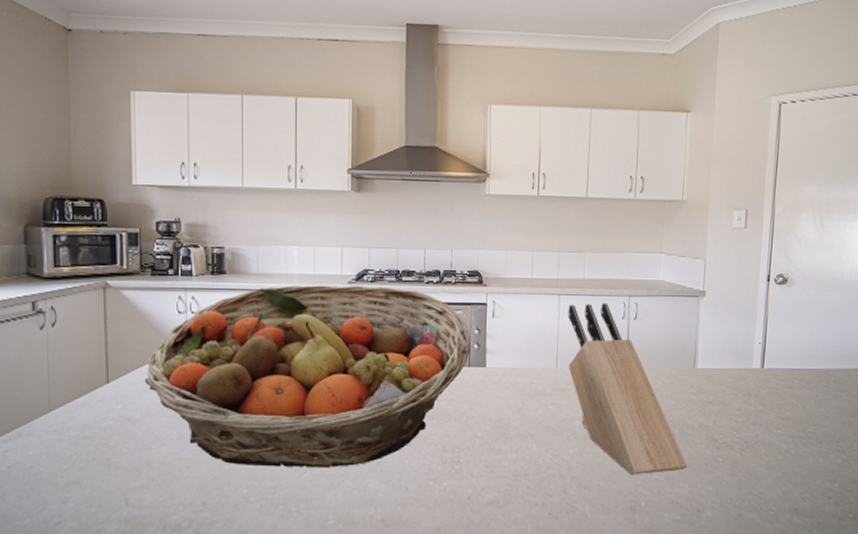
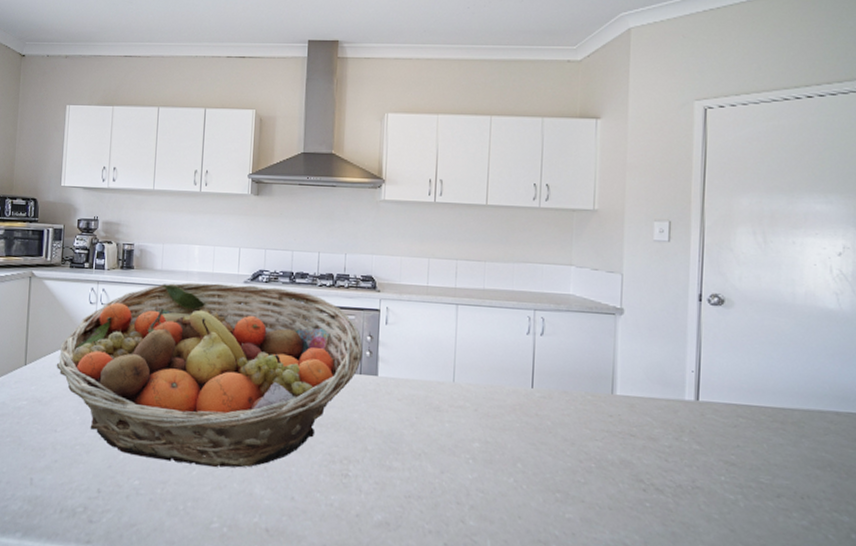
knife block: present [568,303,688,475] -> none [466,316,608,512]

